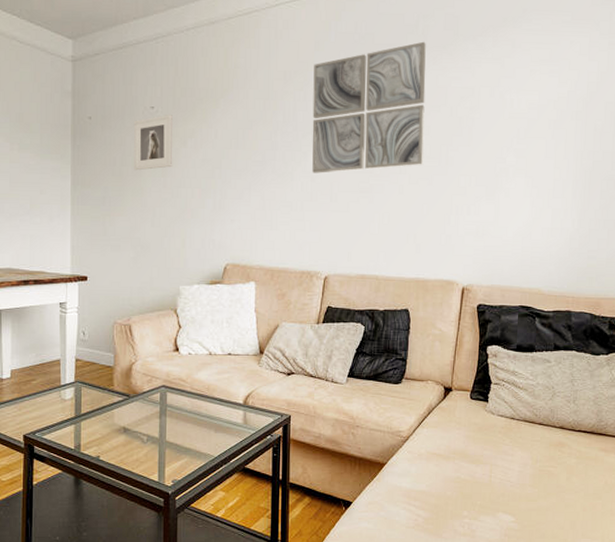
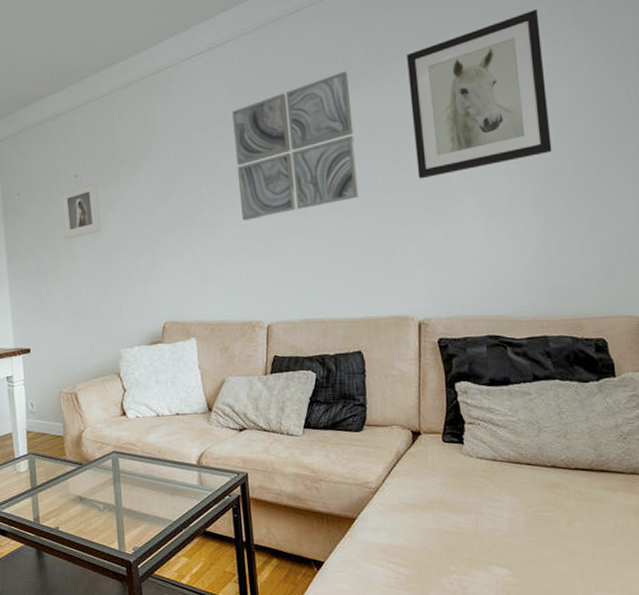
wall art: none [478,11,600,155] -> present [407,9,552,179]

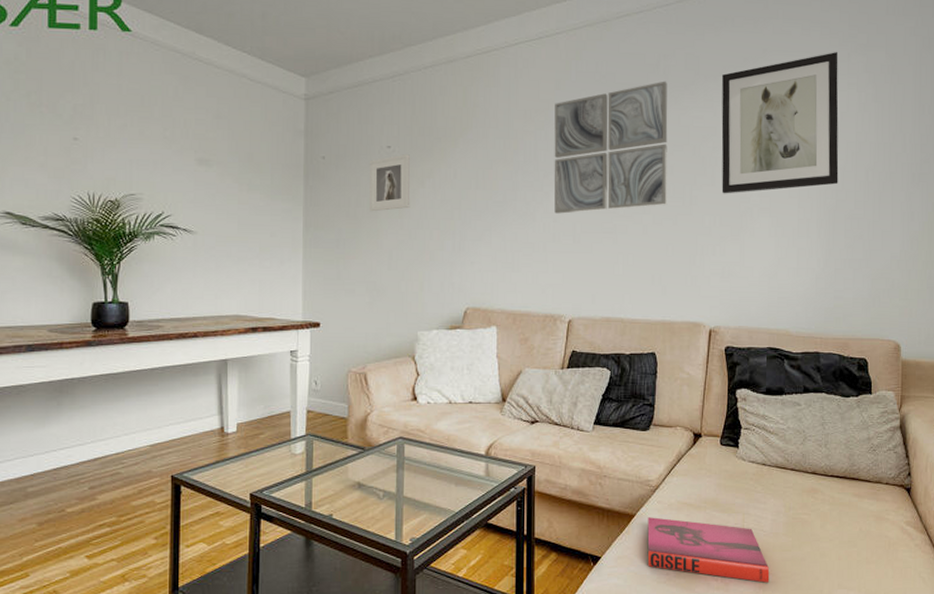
hardback book: none [370,520,513,586] -> present [647,517,770,583]

